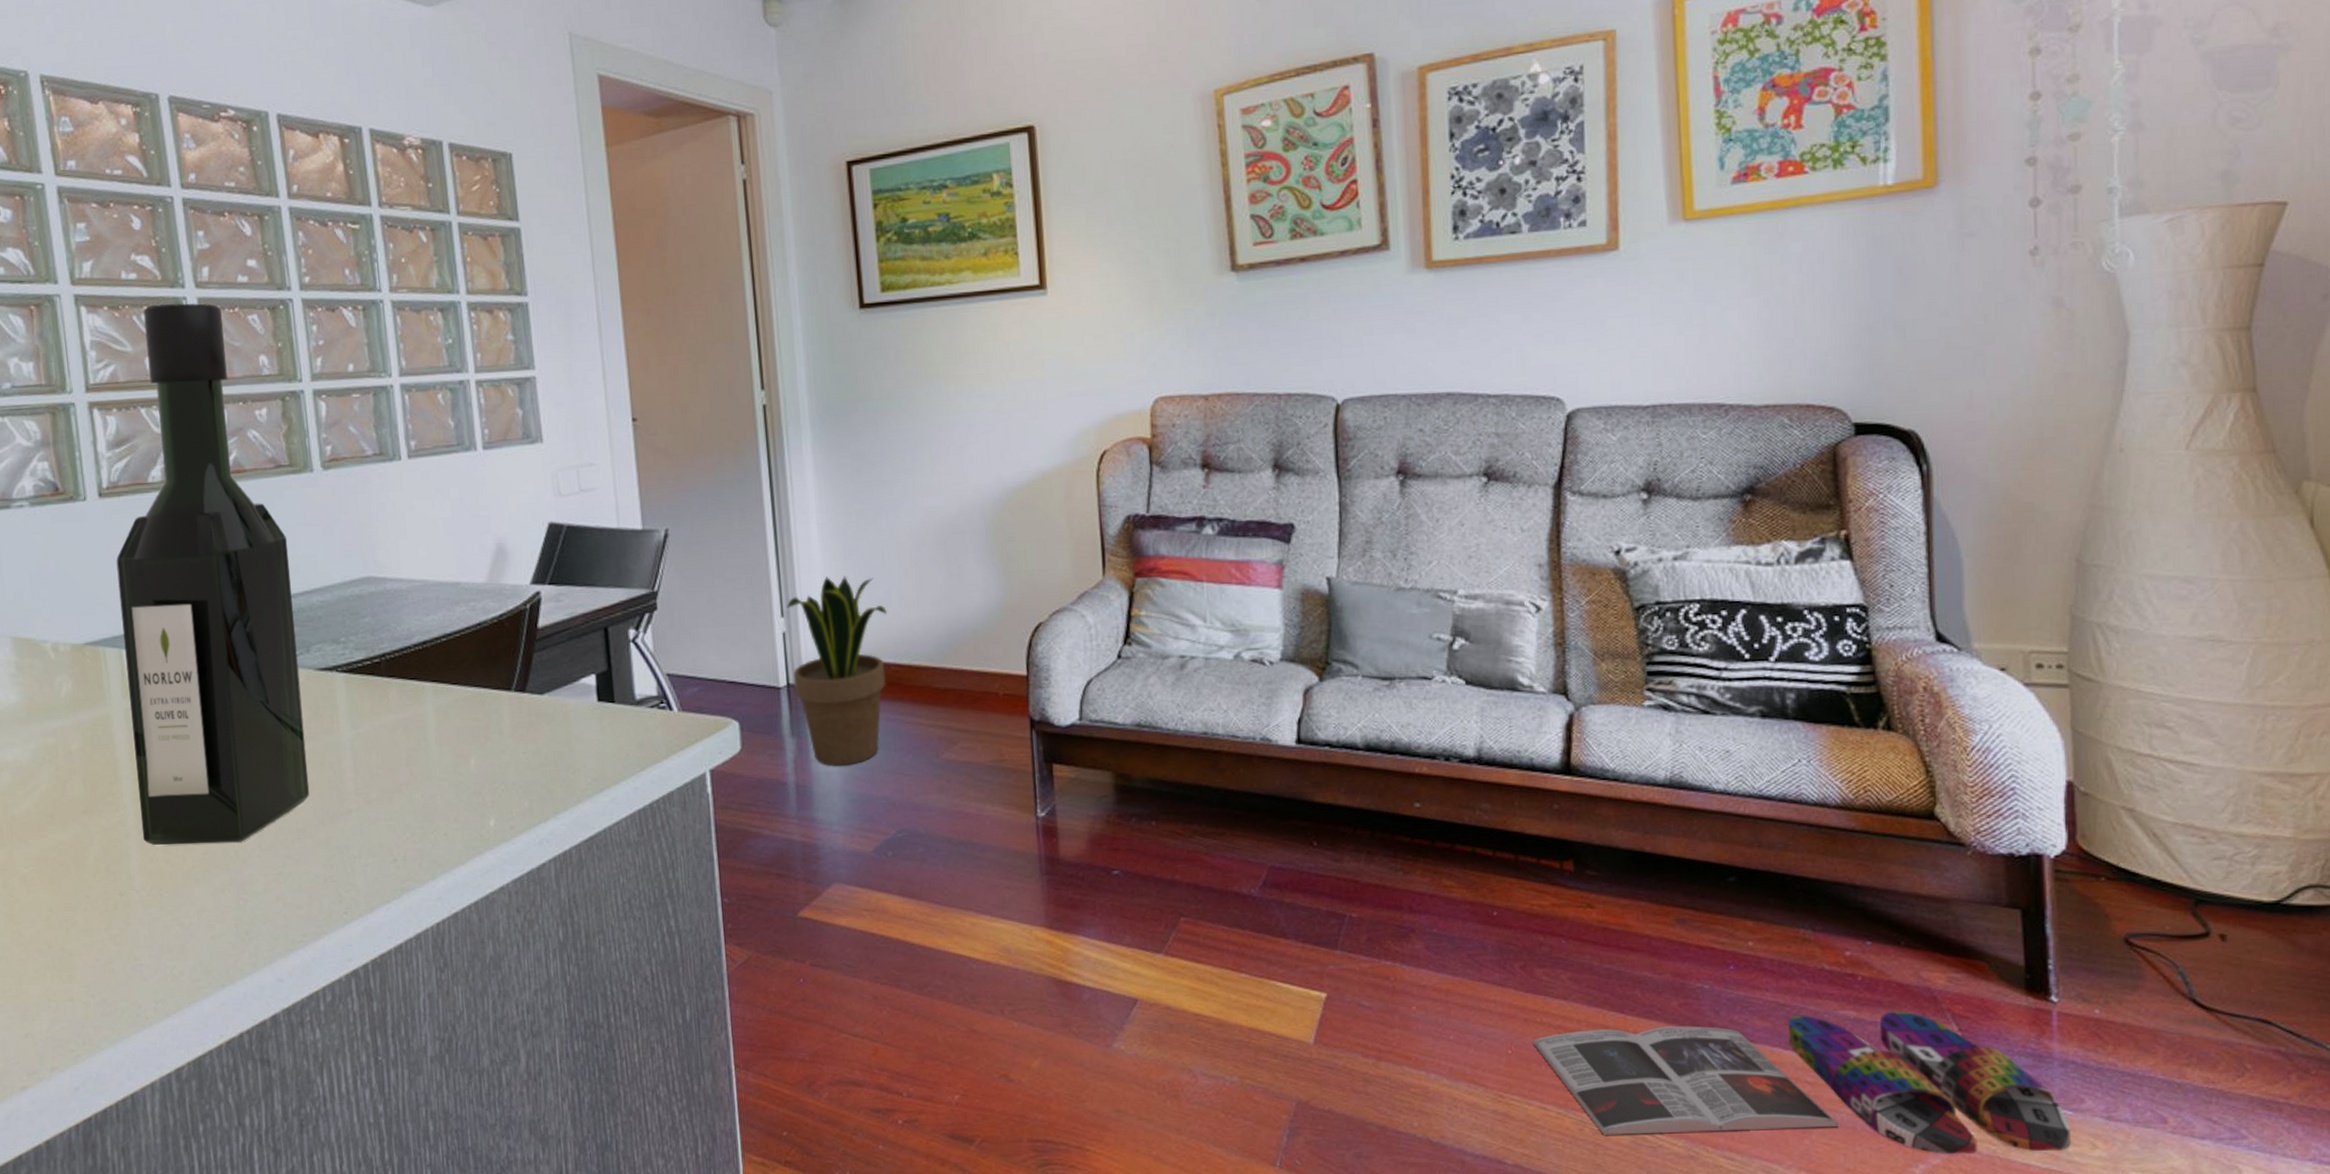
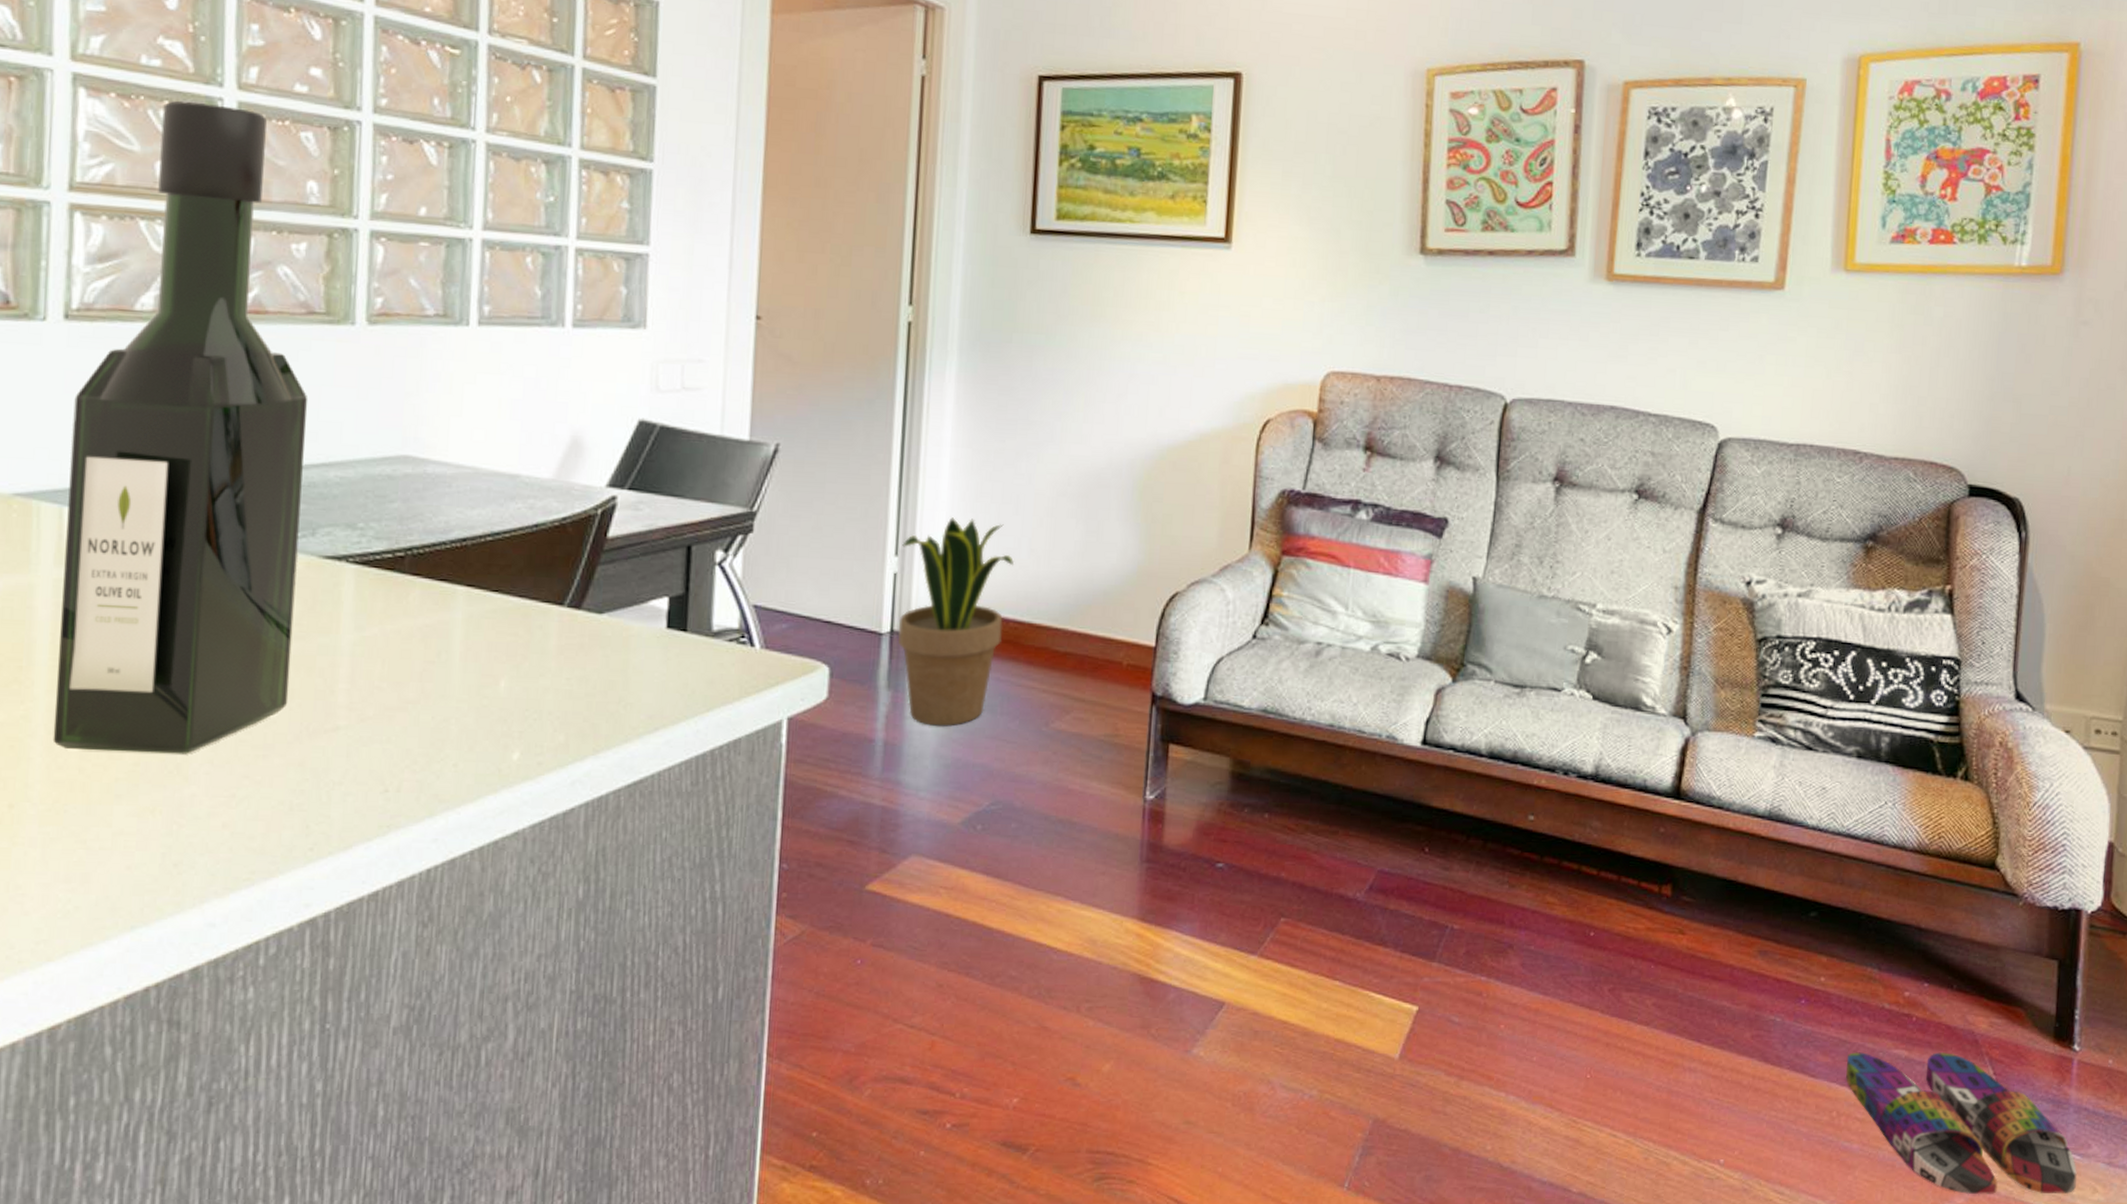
magazine: present [1533,1026,1841,1135] -> none [1612,1057,1882,1165]

